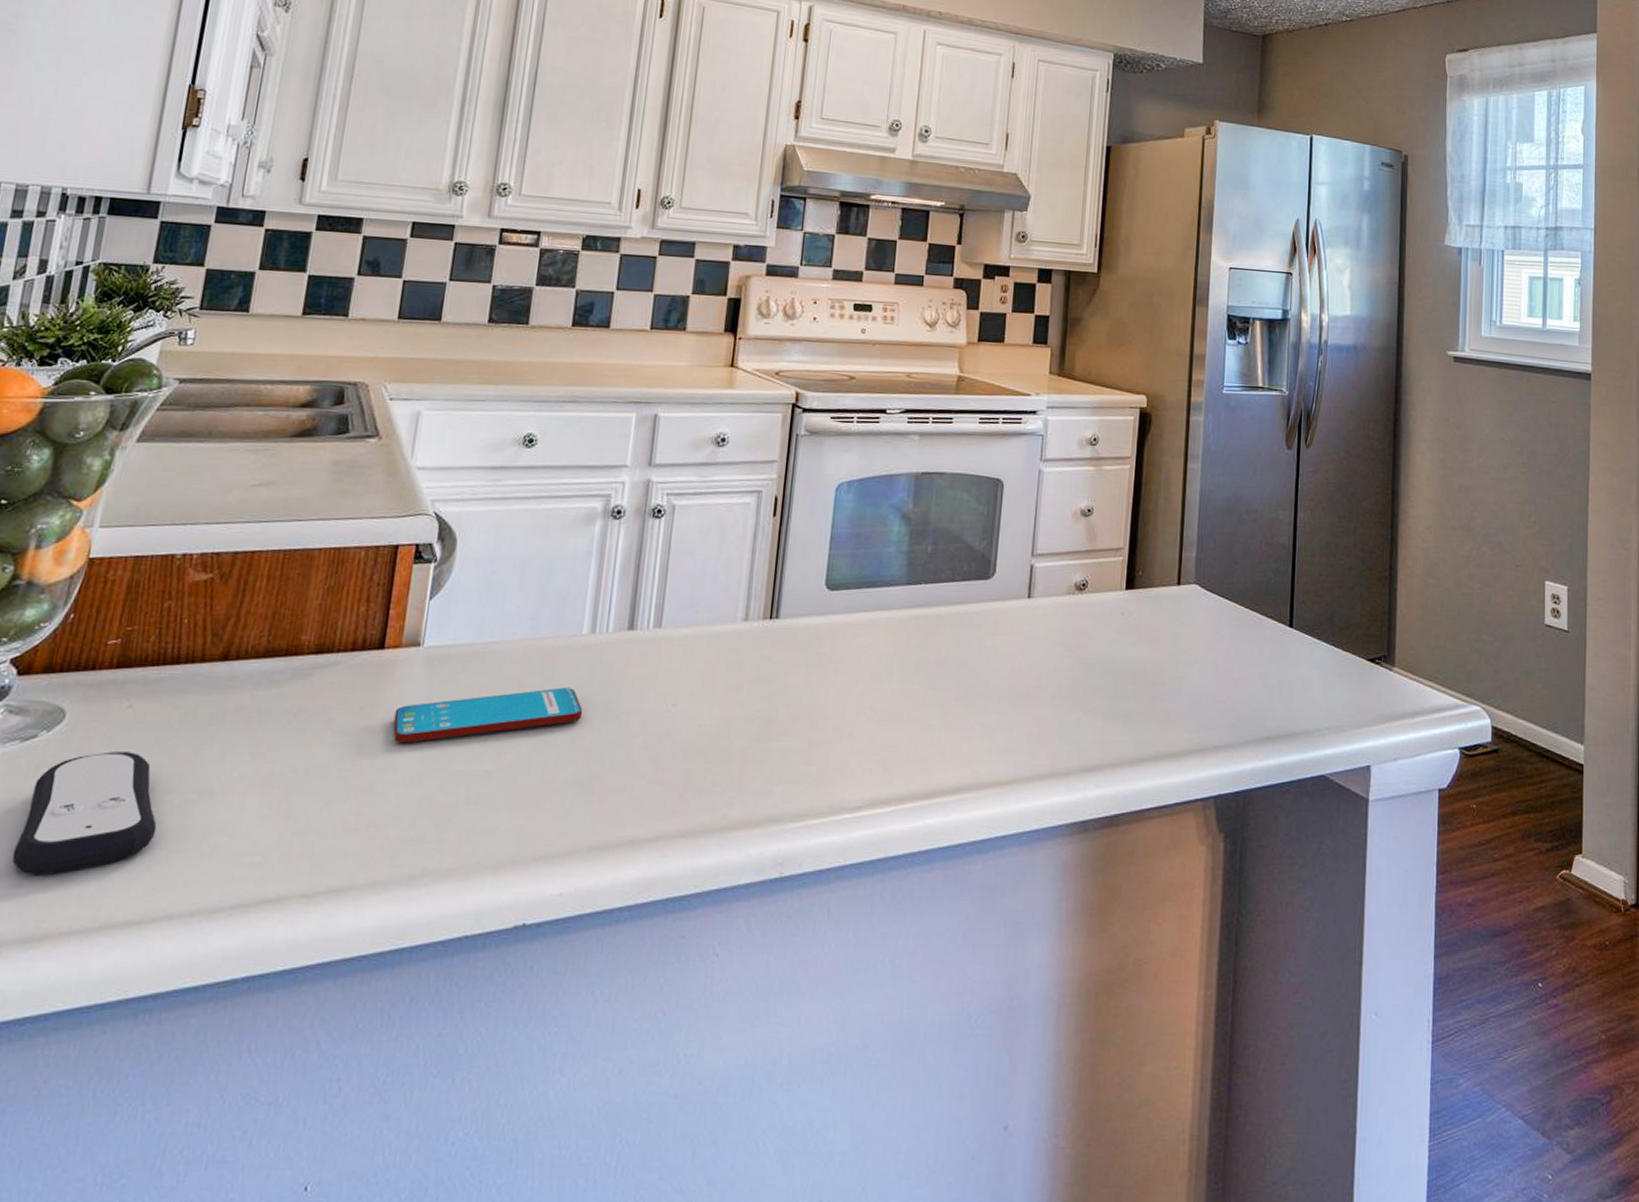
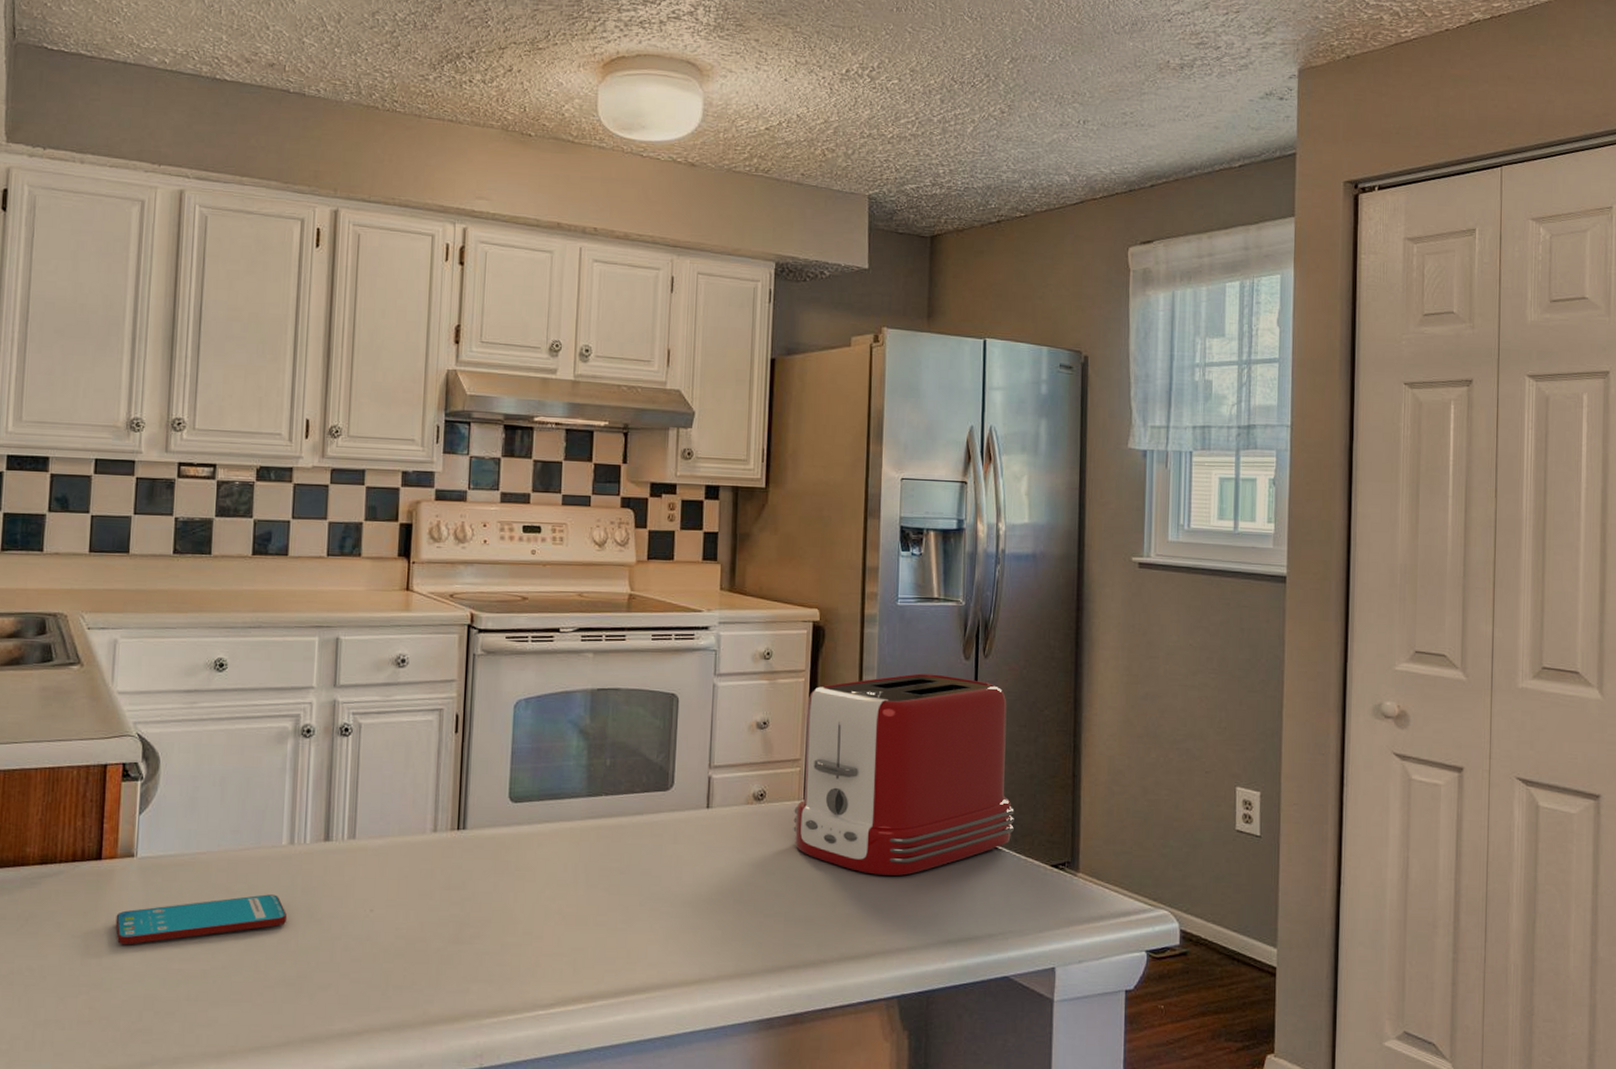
toaster: none [1114,462,1333,670] -> present [793,673,1015,876]

